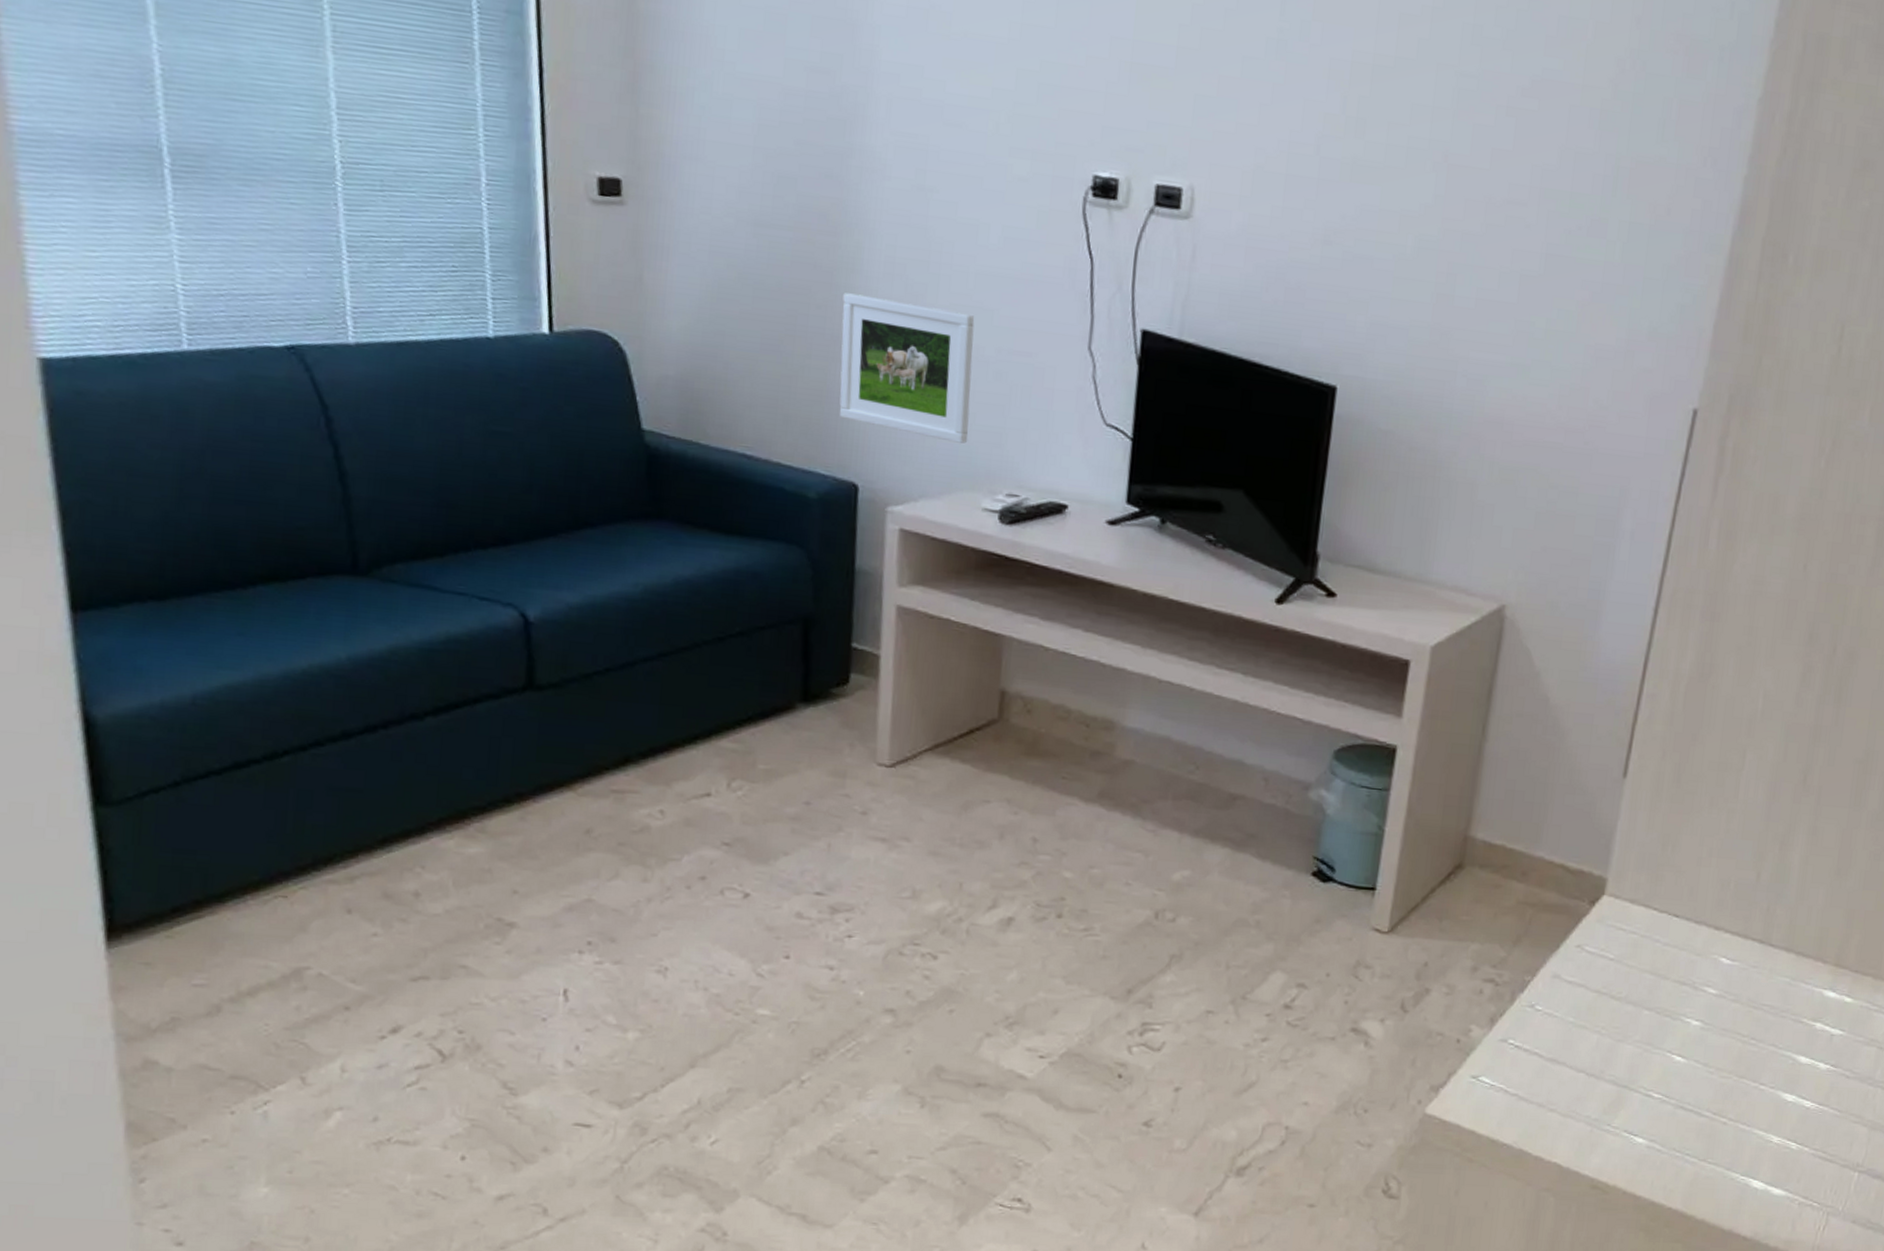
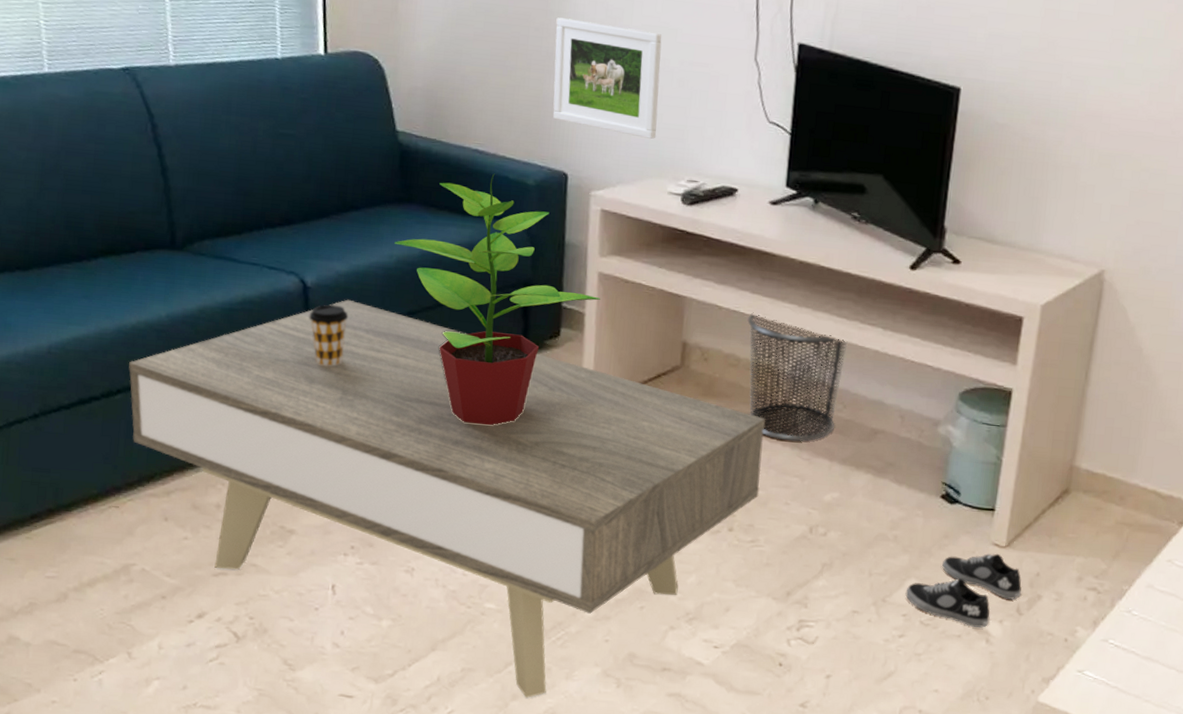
coffee table: none [298,637,1101,1124] -> present [129,299,765,699]
coffee cup: none [531,644,583,722] -> present [309,304,349,367]
potted plant: none [639,483,899,793] -> present [393,173,600,426]
trash can: none [1080,654,1201,810] -> present [747,312,848,442]
shoe: none [1269,940,1407,1028] -> present [905,553,1022,628]

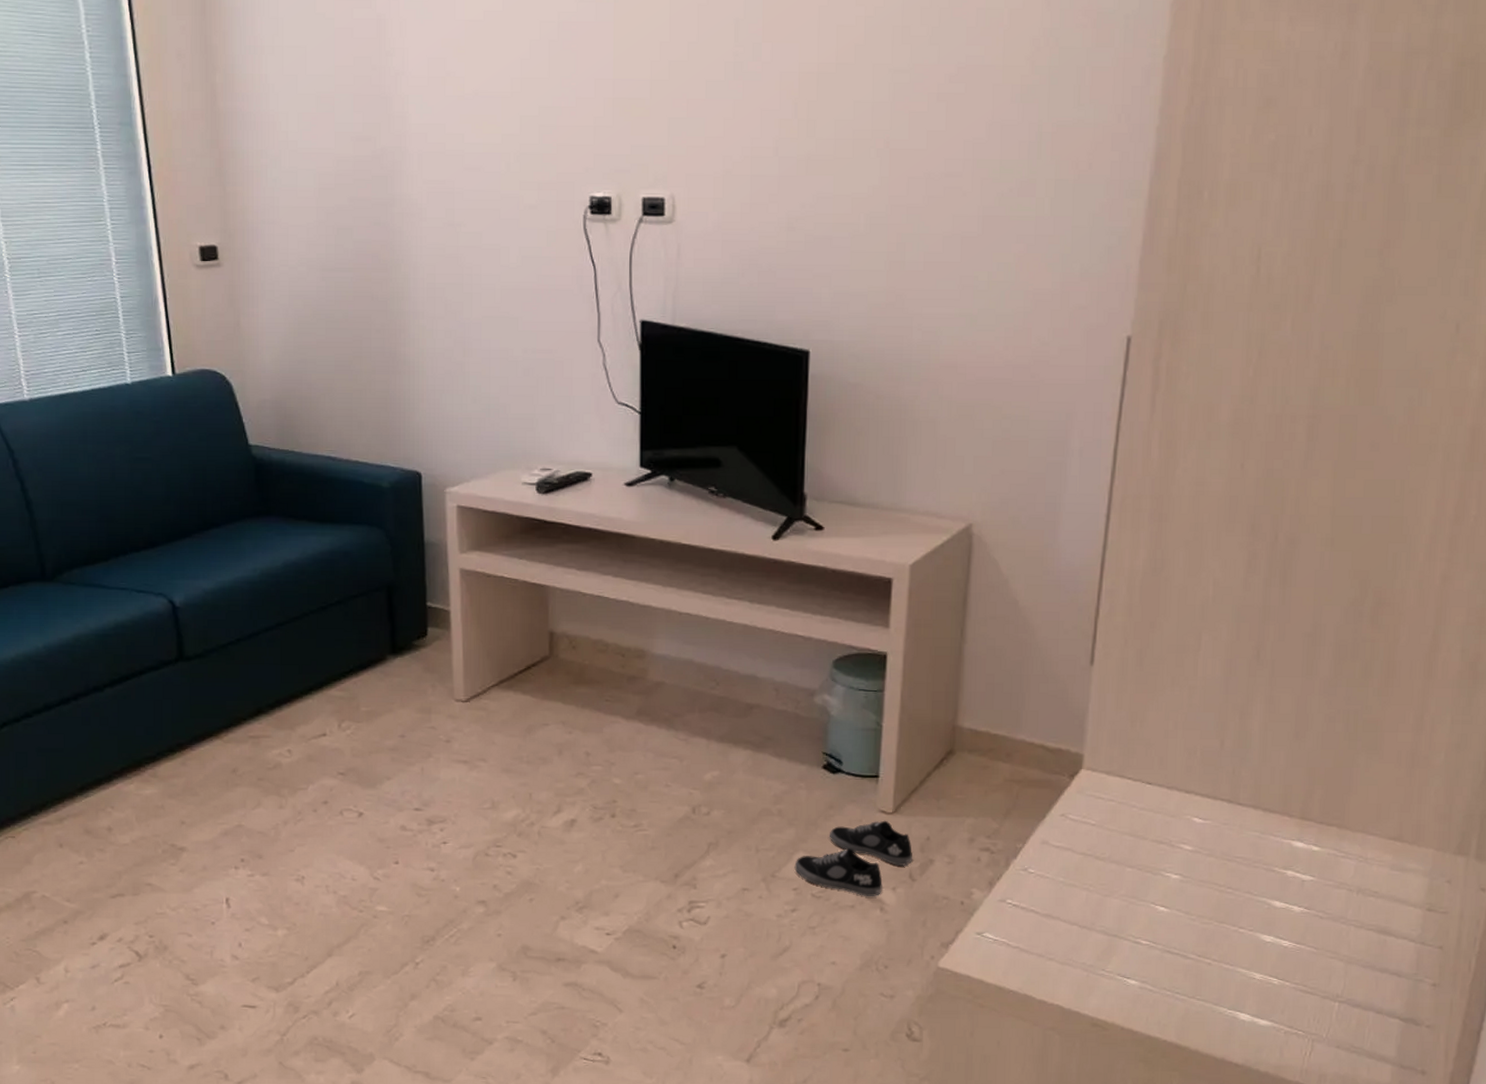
coffee table: present [129,299,765,699] -> none [12,616,639,998]
coffee cup: present [309,304,349,367] -> none [180,622,219,685]
potted plant: present [393,173,600,426] -> none [256,479,464,730]
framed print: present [552,17,662,139] -> none [397,317,506,430]
trash can: present [747,312,848,442] -> none [612,596,715,723]

